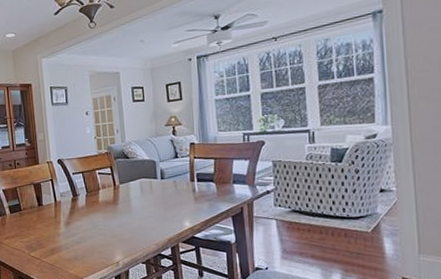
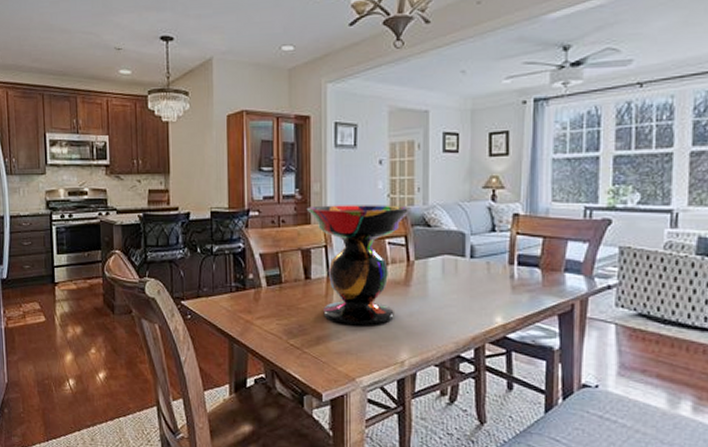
decorative bowl: none [35,144,113,238] -> present [306,205,412,327]

